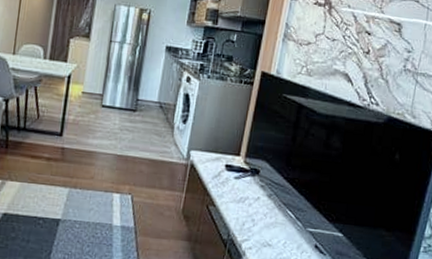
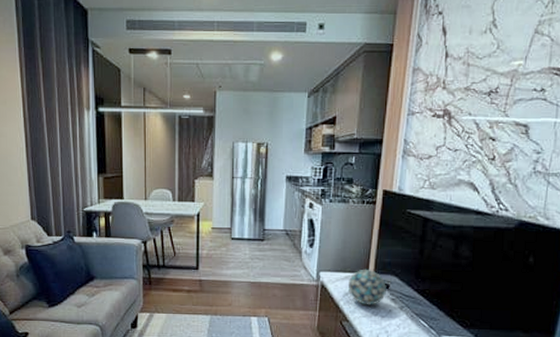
decorative ball: none [218,151,257,191] -> present [347,269,386,306]

